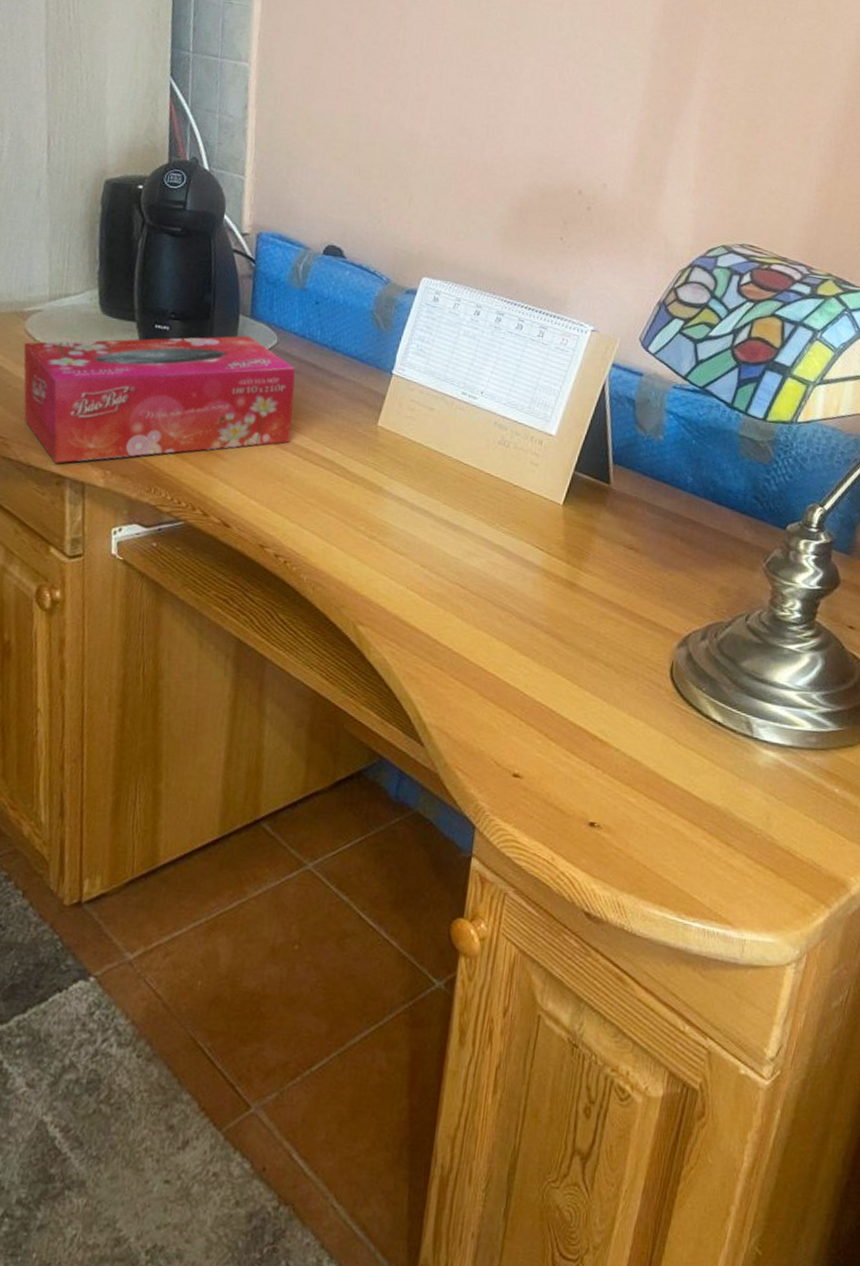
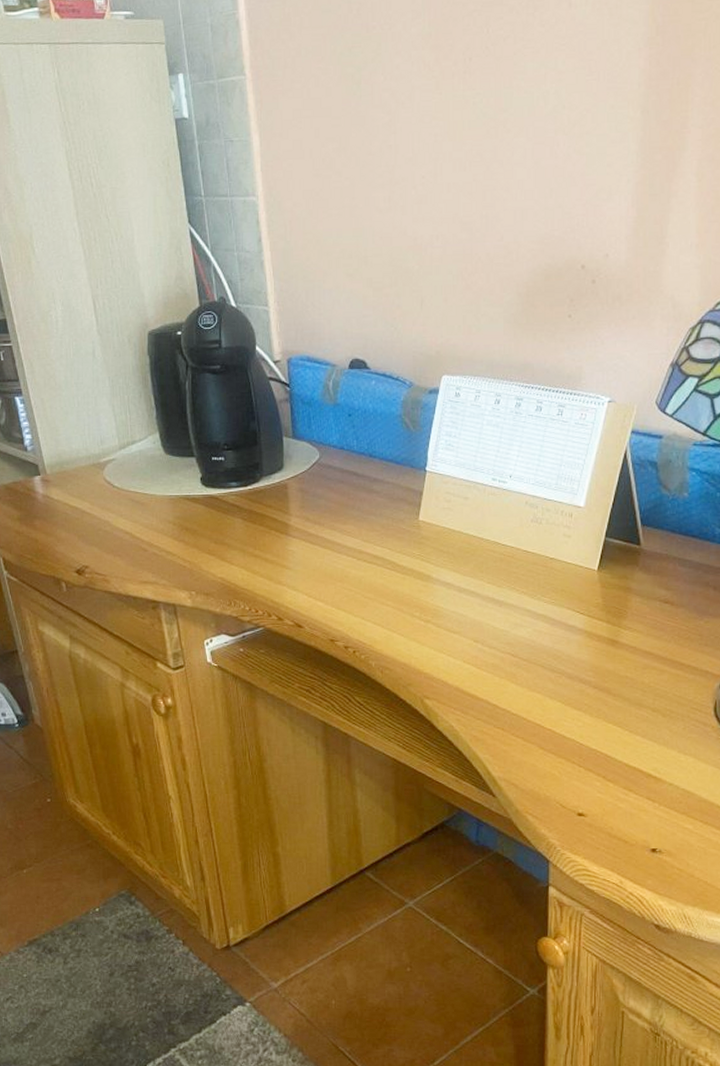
tissue box: present [23,335,296,464] -> none [106,455,344,591]

